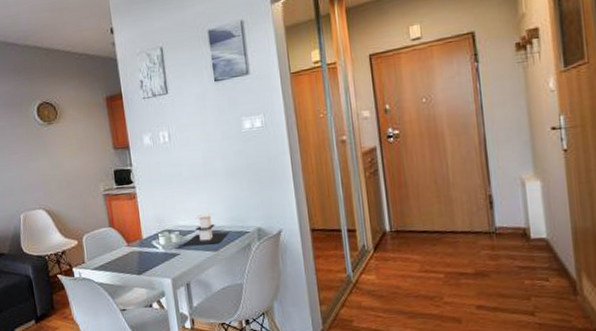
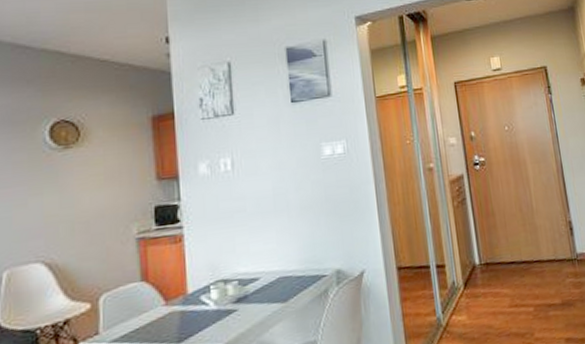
architectural model: present [183,212,229,246] -> none [243,254,302,299]

